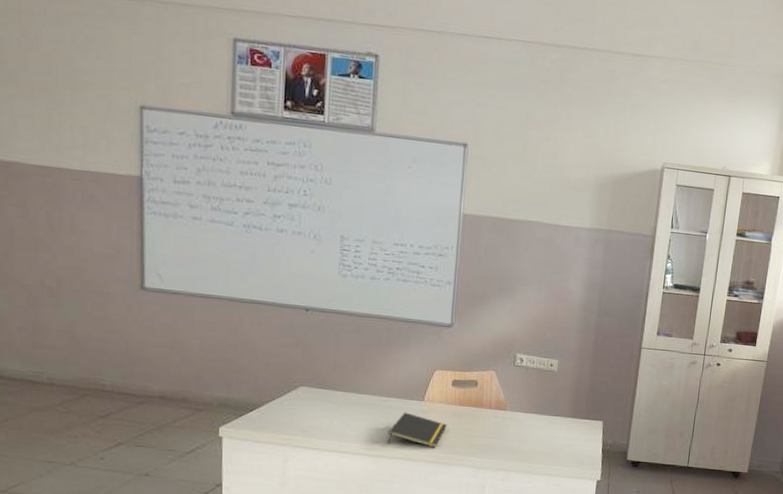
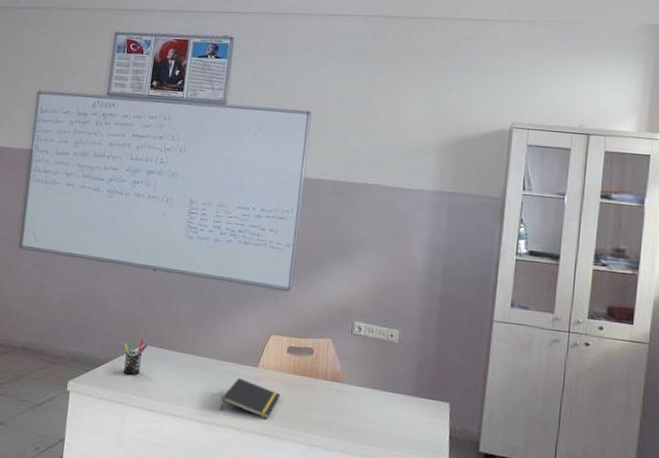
pen holder: none [279,380,306,417] -> present [123,338,148,375]

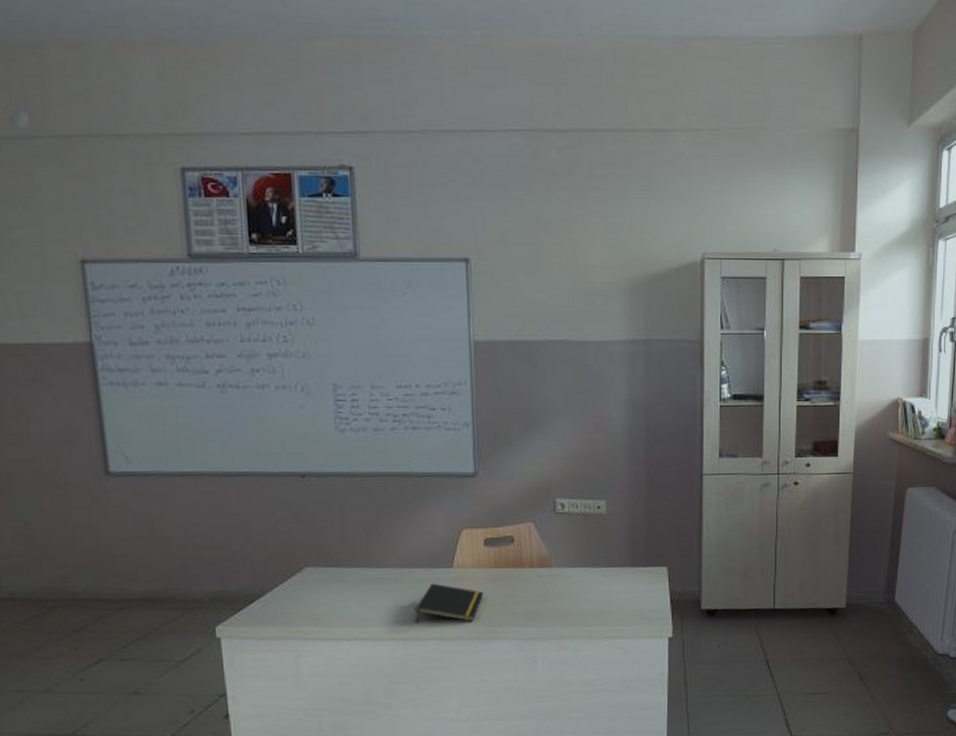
pen holder: present [123,338,148,375] -> none [280,560,312,605]

